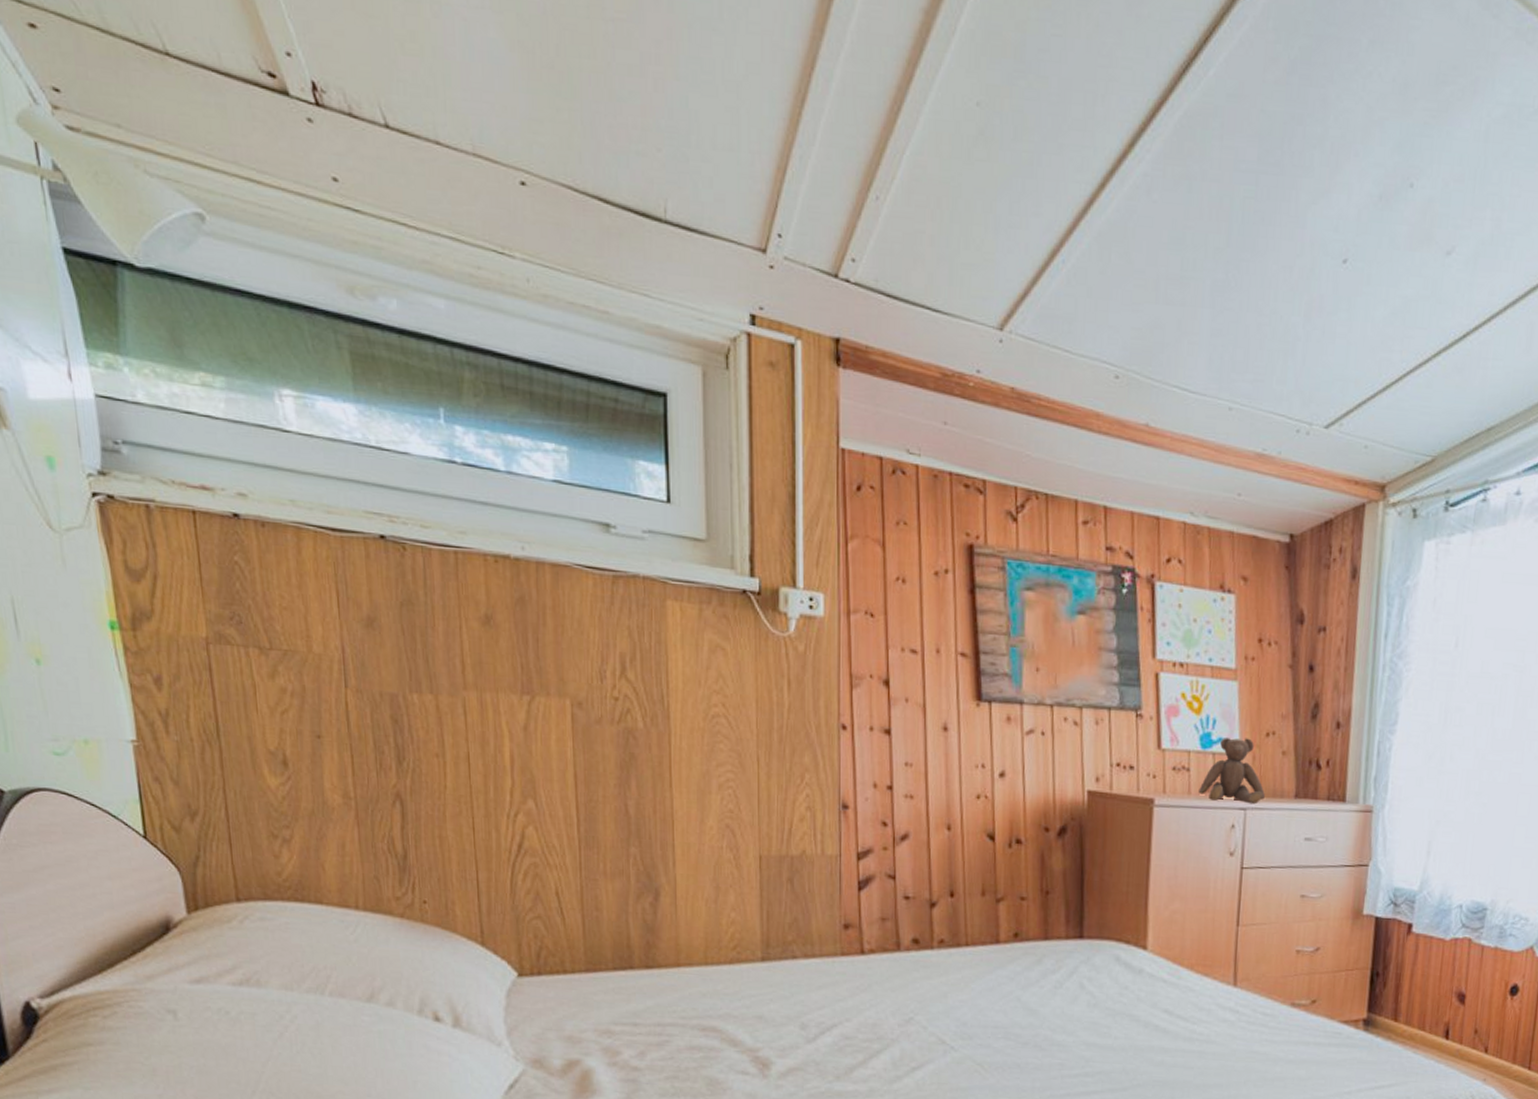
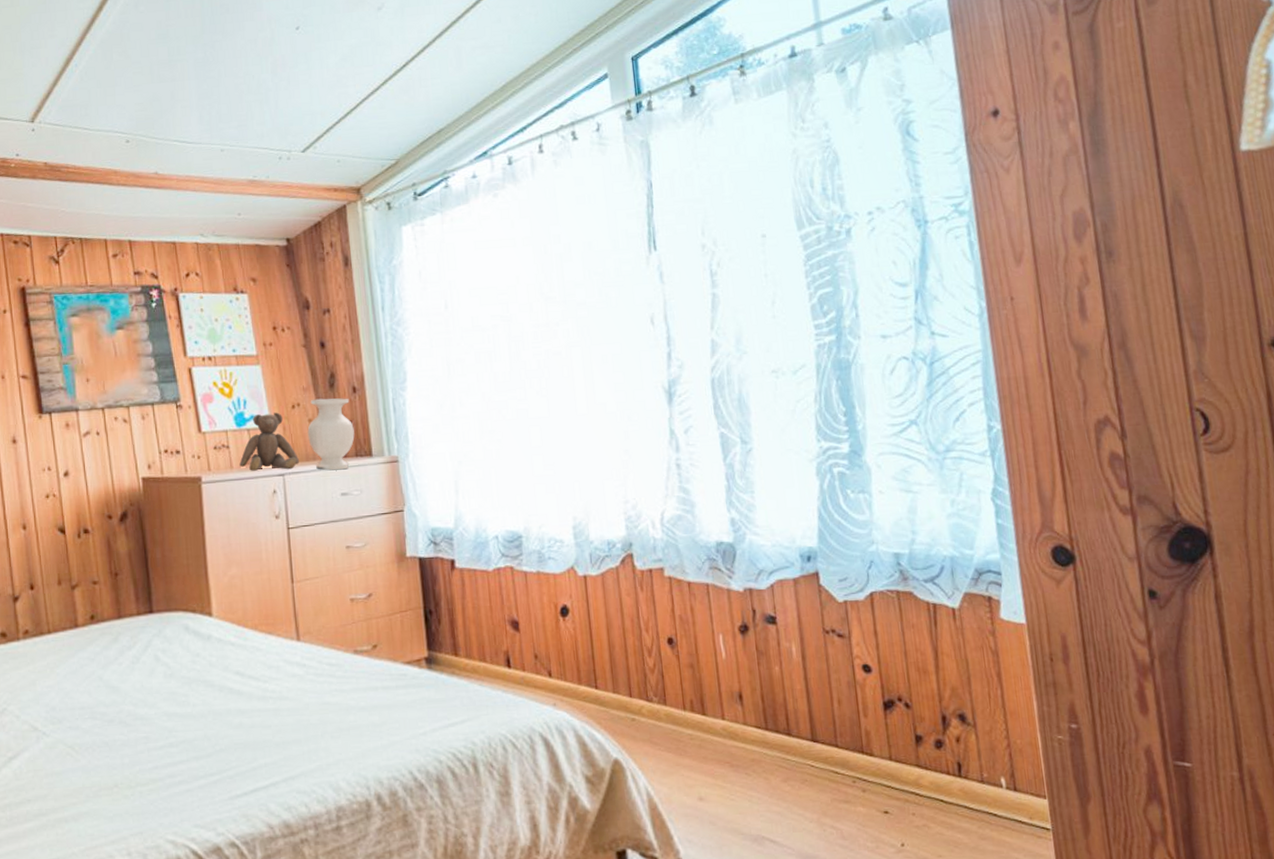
vase: none [1278,729,1331,813] -> present [307,398,355,471]

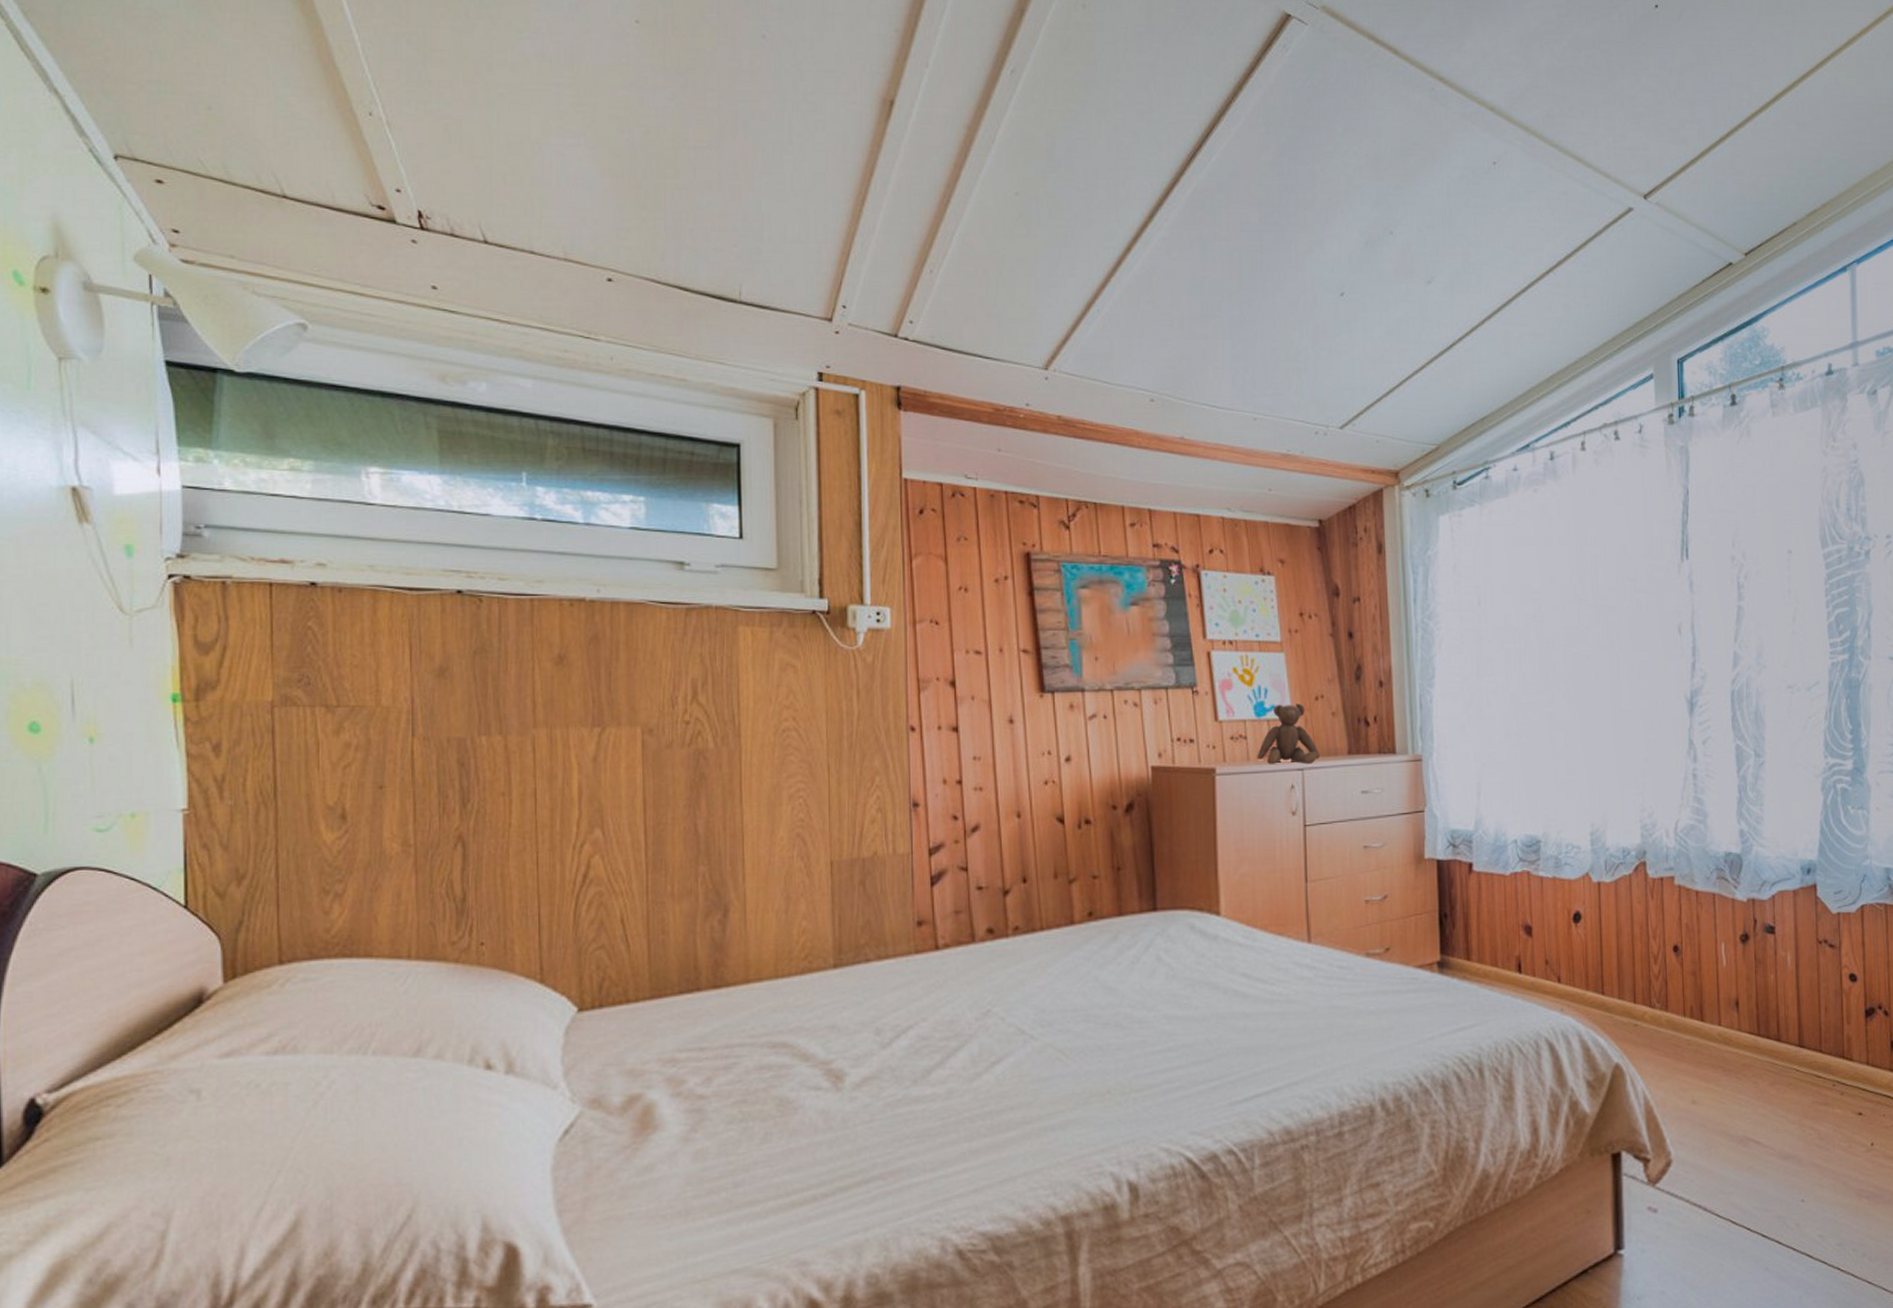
vase: present [307,398,355,471] -> none [1330,691,1379,767]

